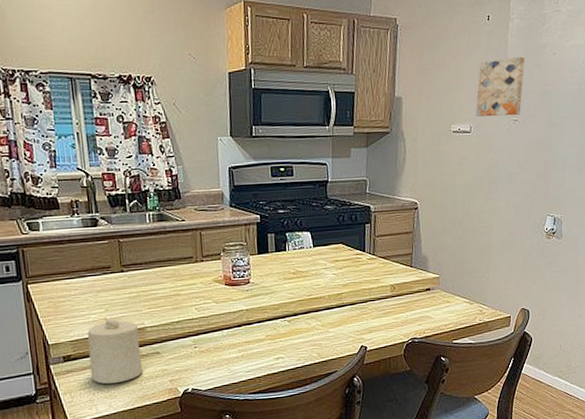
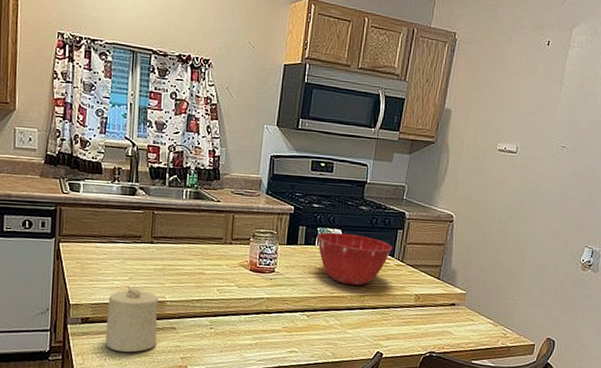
mixing bowl: none [287,234,363,285] -> present [317,232,393,286]
wall art: present [476,56,525,117] -> none [524,84,580,143]

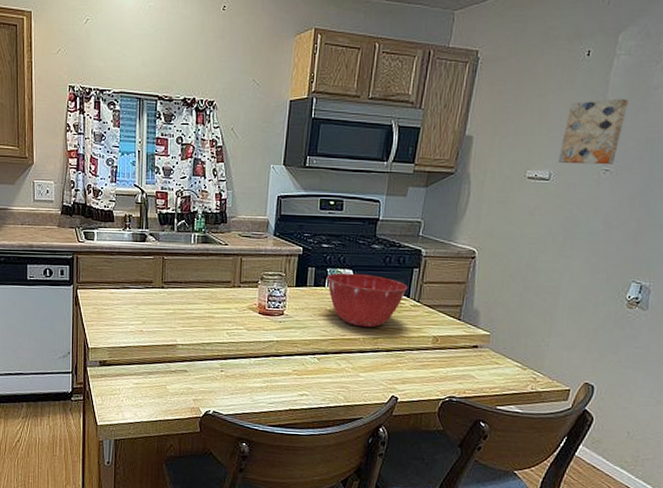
candle: present [105,286,159,353] -> none [122,330,171,394]
wall art: none [524,84,580,143] -> present [558,98,628,165]

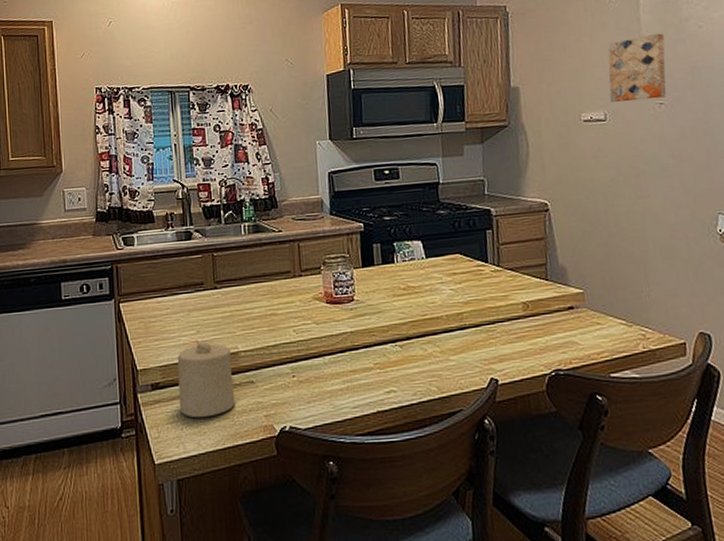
candle: none [122,330,171,394] -> present [177,341,235,418]
mixing bowl: present [327,273,408,328] -> none [395,243,485,303]

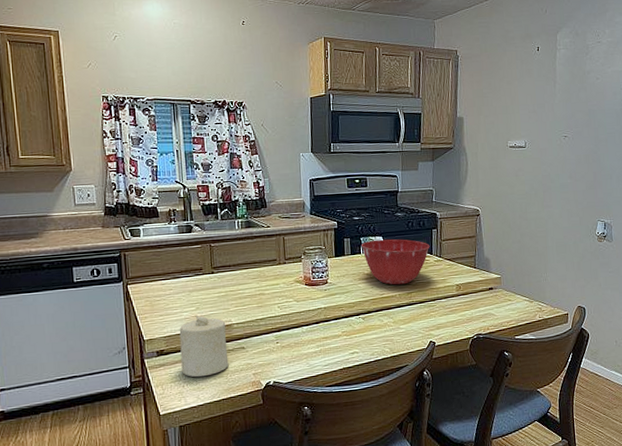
mixing bowl: none [395,243,485,303] -> present [362,239,430,285]
wall art: present [607,33,666,102] -> none [529,81,572,134]

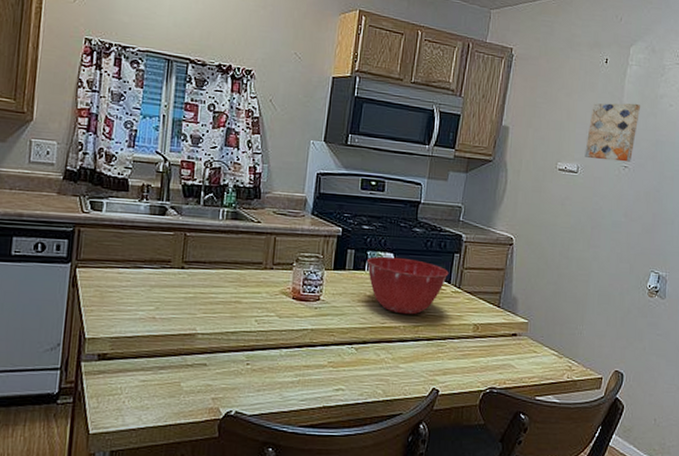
candle: present [179,316,229,377] -> none [125,317,189,394]
wall art: none [529,81,572,134] -> present [585,103,640,162]

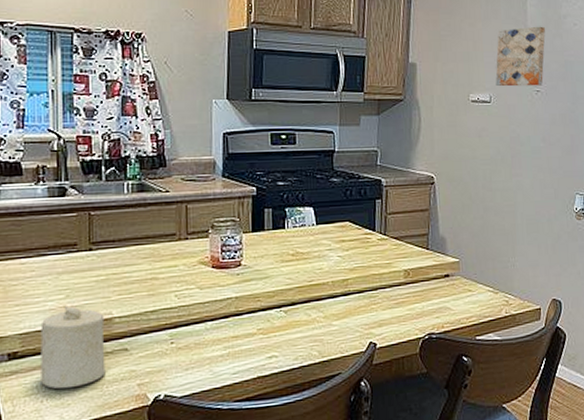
candle: none [125,317,189,394] -> present [40,306,106,389]
mixing bowl: present [367,256,449,315] -> none [286,210,373,269]

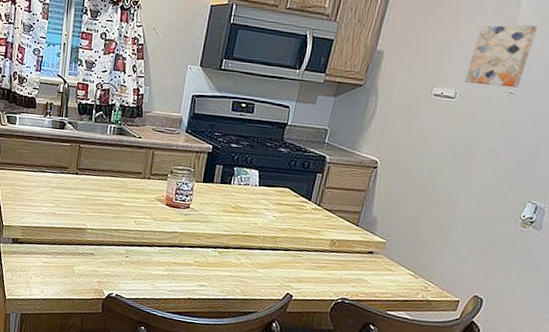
candle: present [40,306,106,389] -> none [32,213,81,273]

